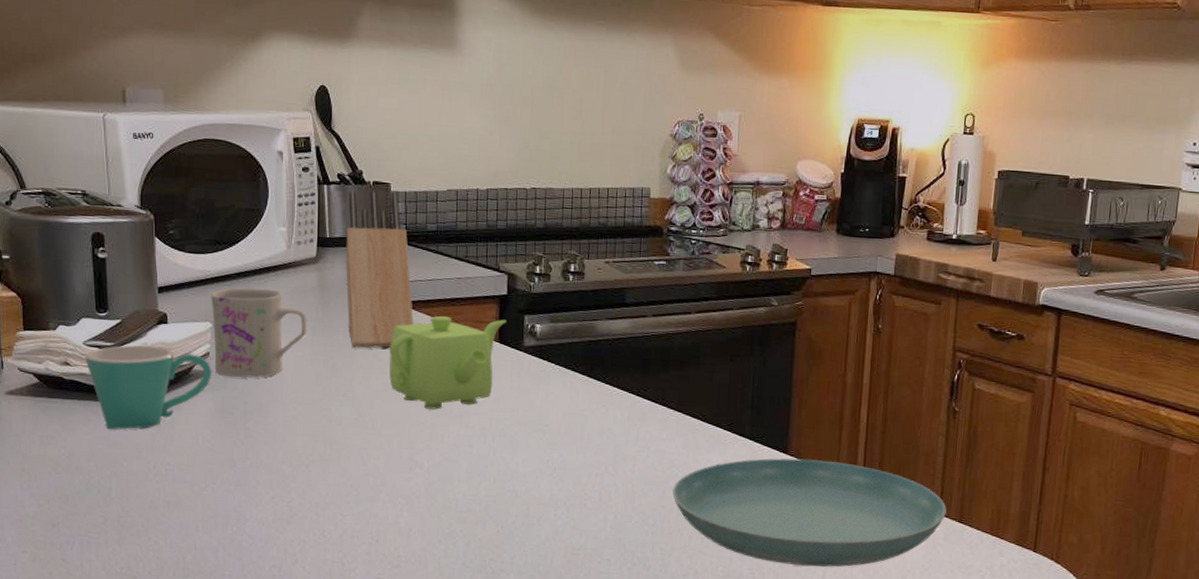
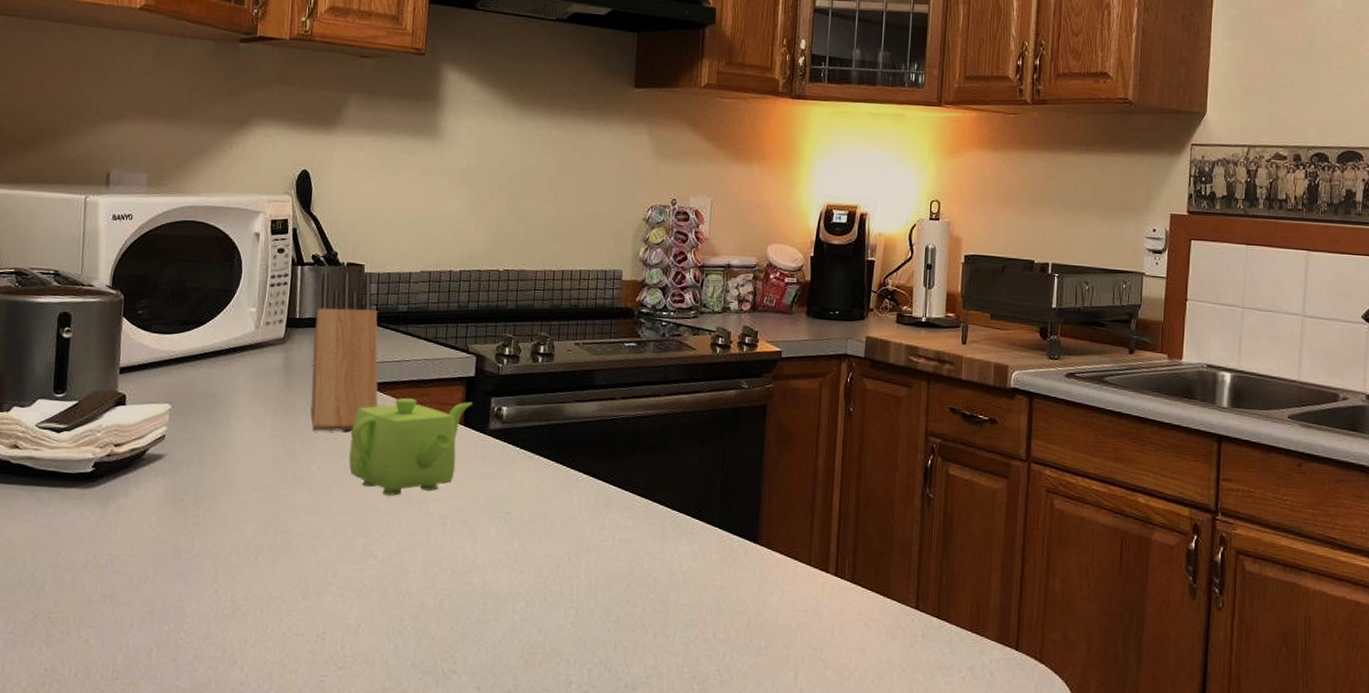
mug: present [85,345,212,430] -> none [35,427,166,517]
mug: present [211,288,308,378] -> none [169,368,270,462]
saucer: present [672,458,947,567] -> none [637,548,924,668]

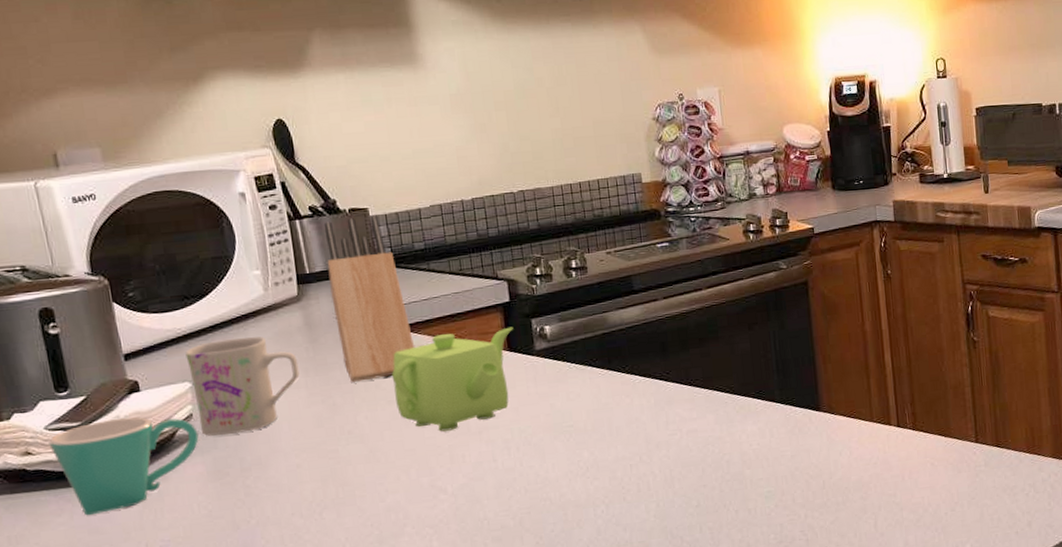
mug: none [35,427,166,517] -> present [49,417,199,516]
mug: none [169,368,270,462] -> present [185,336,300,436]

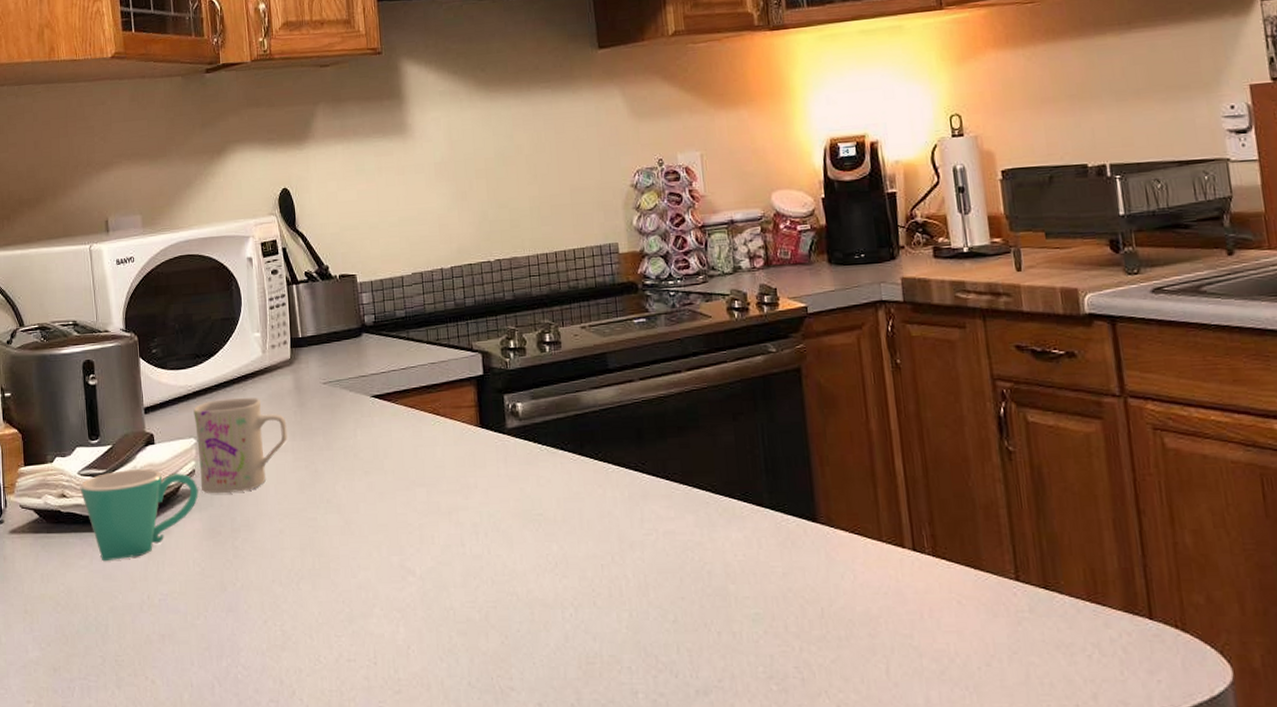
knife block: present [323,215,414,382] -> none [316,281,391,449]
teapot: present [391,327,513,432] -> none [369,402,486,508]

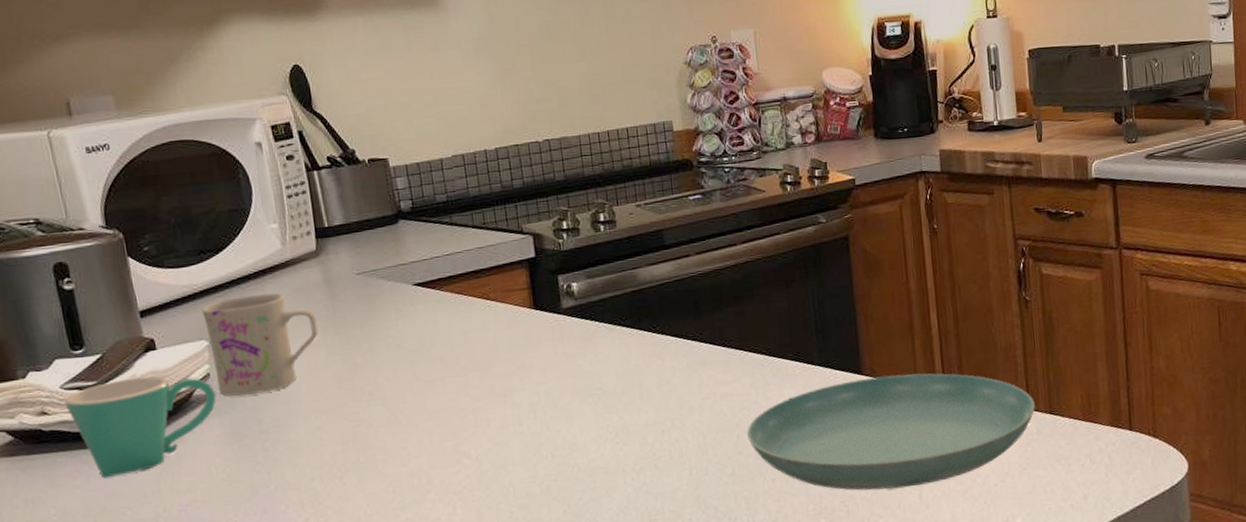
saucer: none [691,526,1026,659] -> present [747,373,1035,490]

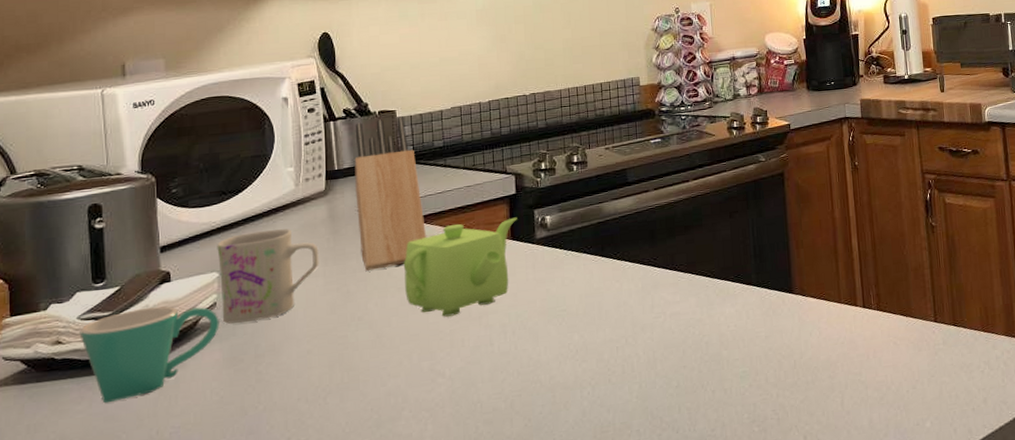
knife block: none [342,165,437,341] -> present [354,116,426,271]
teapot: none [413,283,539,394] -> present [403,217,517,317]
saucer: present [747,373,1035,490] -> none [692,291,941,399]

